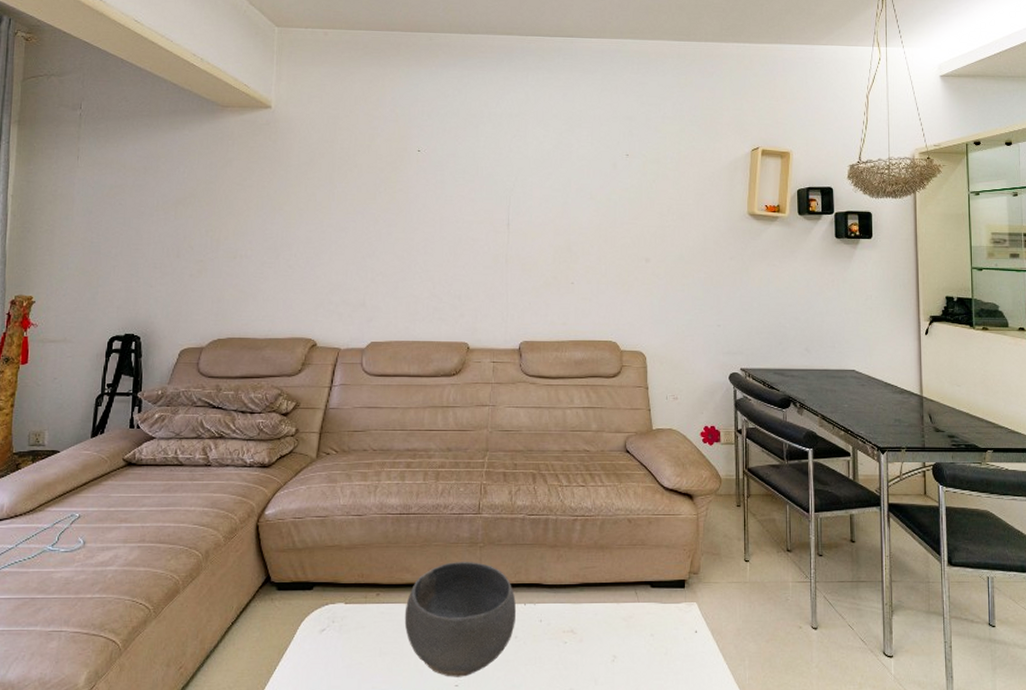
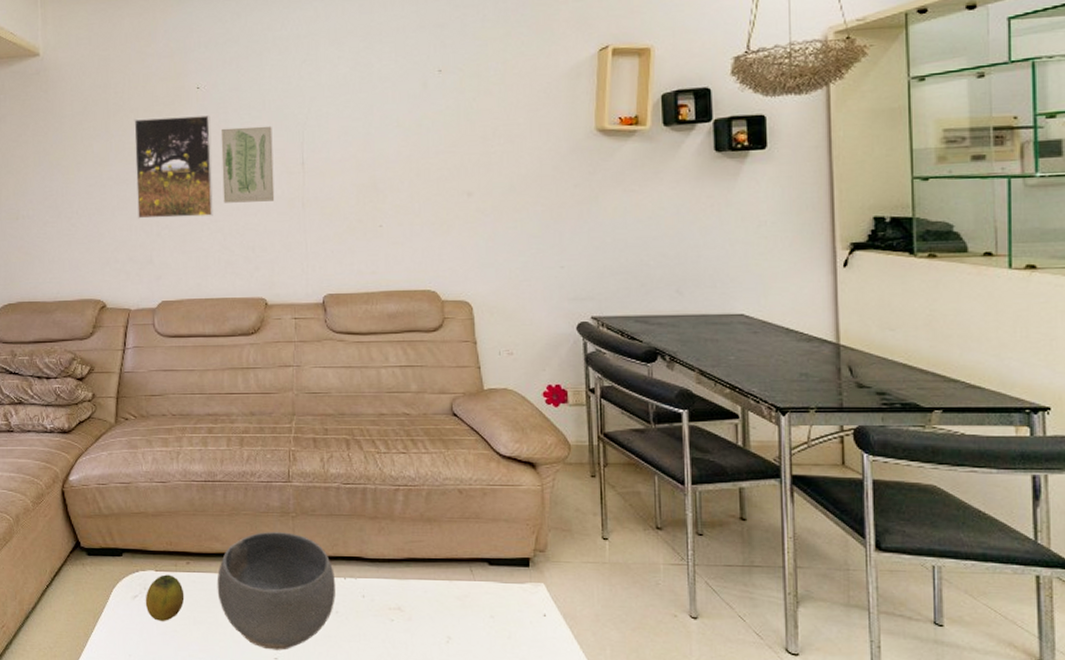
fruit: none [332,607,372,654] -> present [145,574,185,621]
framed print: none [354,173,428,266] -> present [134,115,213,219]
wall art: none [435,188,483,256] -> present [220,126,275,203]

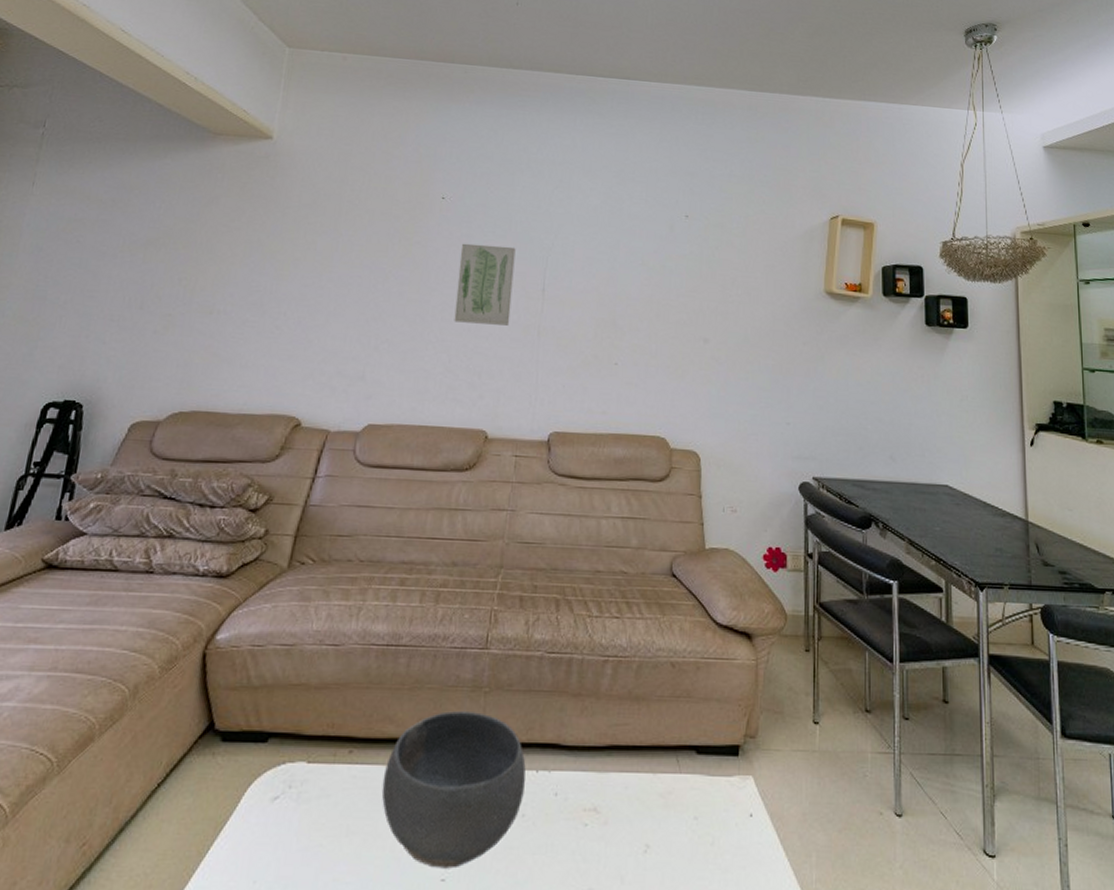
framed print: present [134,115,213,219] -> none [355,220,452,334]
fruit: present [145,574,185,621] -> none [286,767,341,832]

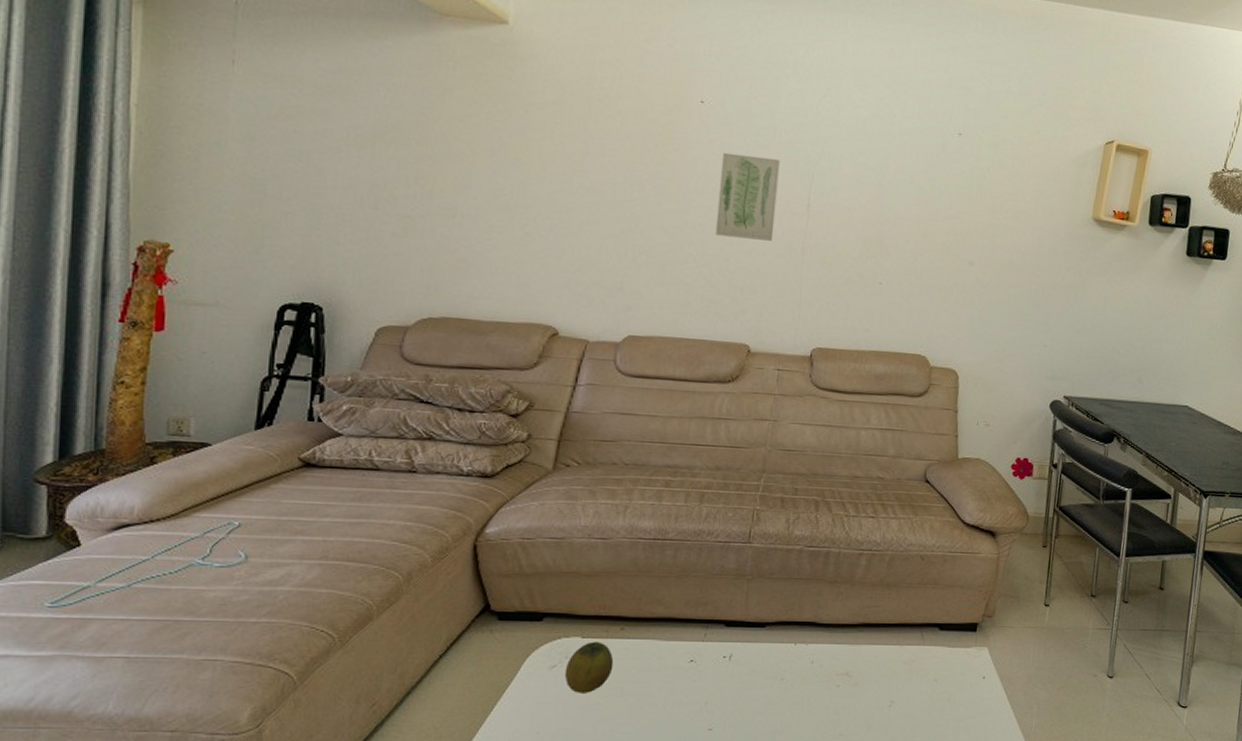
fruit: none [286,767,341,832] -> present [564,641,614,693]
bowl: present [381,711,526,869] -> none [652,595,786,721]

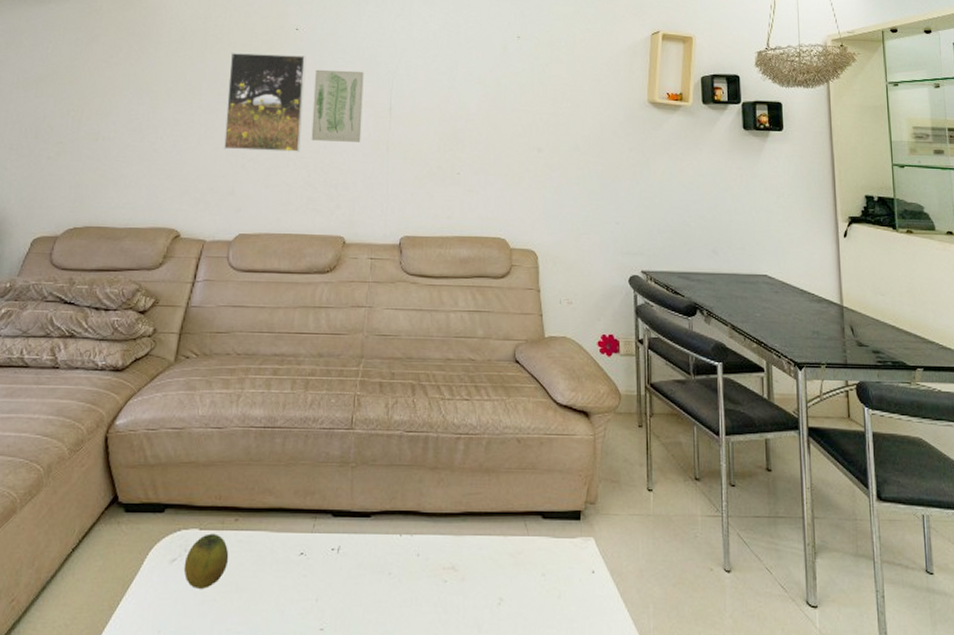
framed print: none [611,122,712,247] -> present [224,52,306,152]

